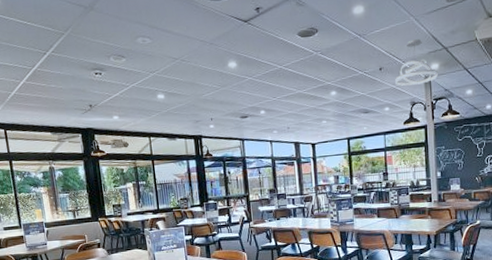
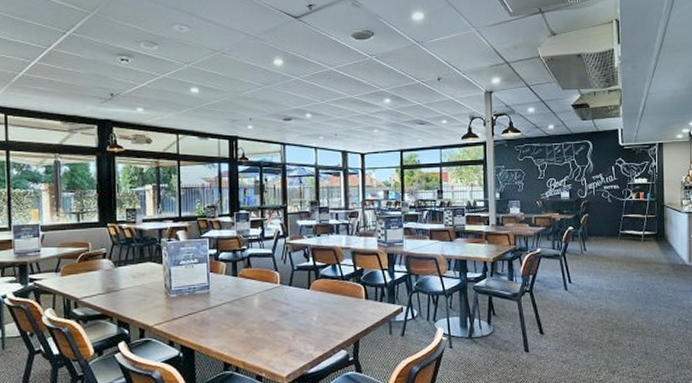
pendant light: present [395,39,438,86] -> none [454,51,499,98]

